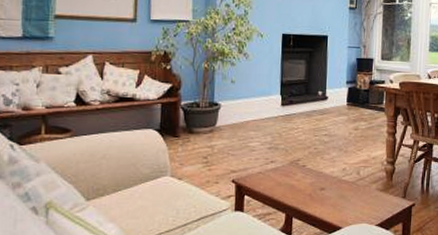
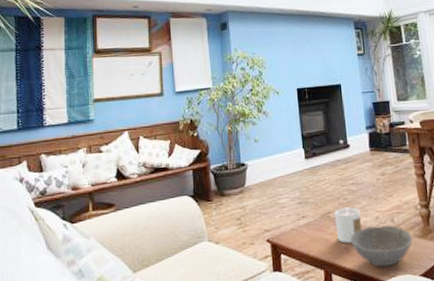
candle: none [302,155,328,190] -> present [334,206,362,244]
bowl: none [315,177,374,215] -> present [350,225,413,268]

